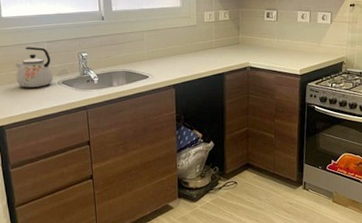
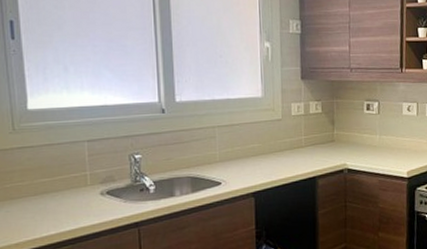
kettle: present [15,46,53,88] -> none [43,147,94,201]

